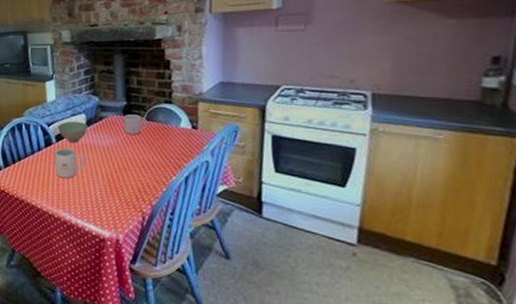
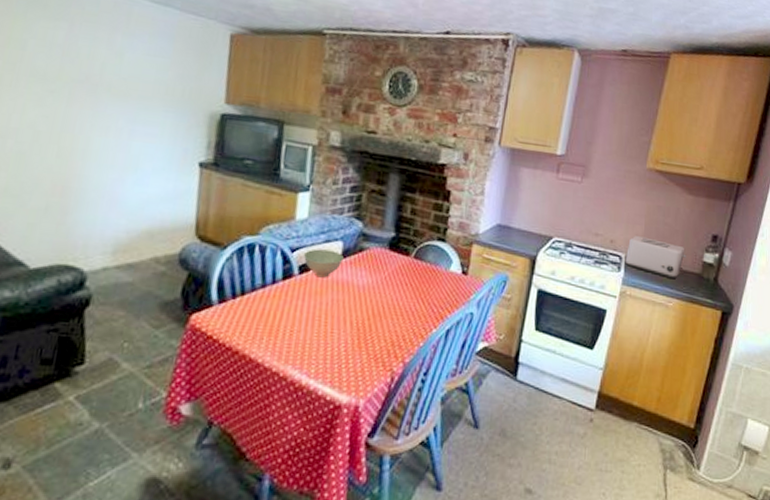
mug: present [54,148,85,178] -> none [291,282,332,324]
mug: present [124,114,148,134] -> none [387,248,415,274]
toaster: none [371,71,456,111] -> present [625,236,687,280]

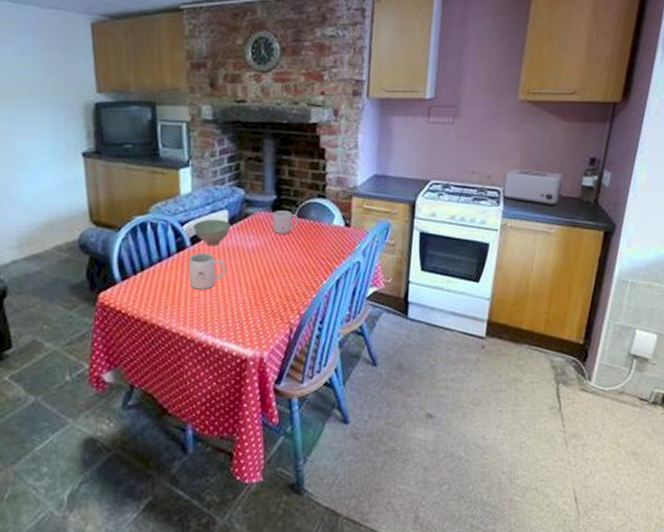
mug: none [291,282,332,324] -> present [188,252,226,290]
mug: none [387,248,415,274] -> present [273,210,299,234]

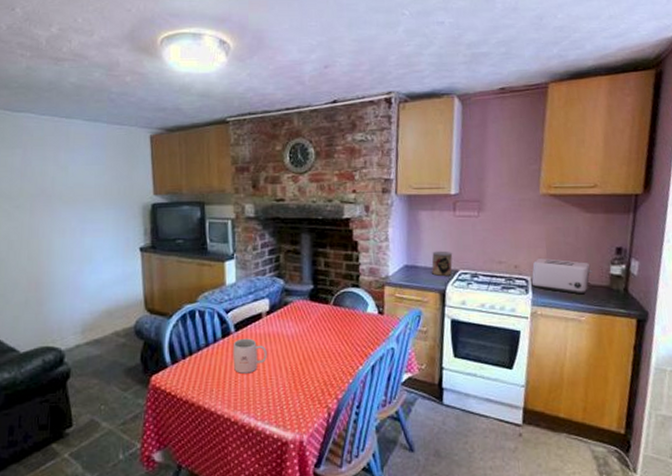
bowl: present [194,219,231,246] -> none [238,307,271,333]
mug: present [273,210,299,234] -> none [310,299,335,321]
tin can: none [402,159,425,188] -> present [431,251,453,277]

